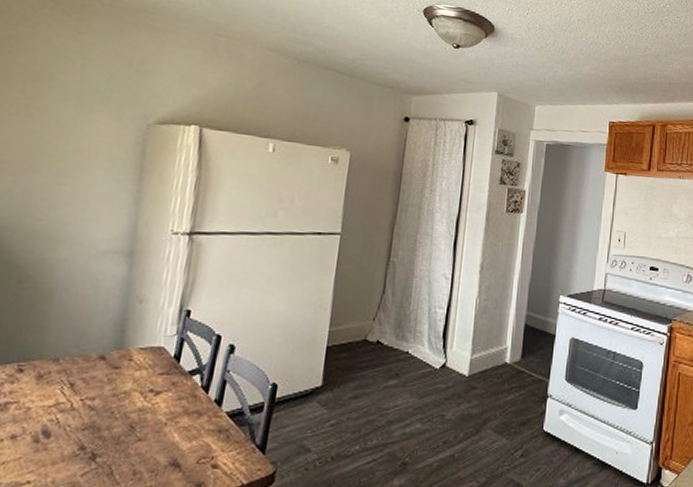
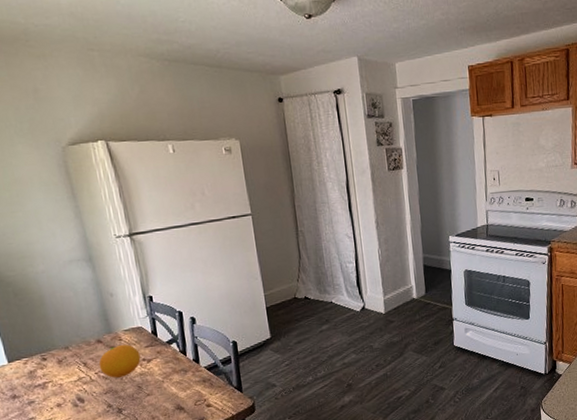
fruit: none [88,366,150,410] -> present [98,344,141,378]

